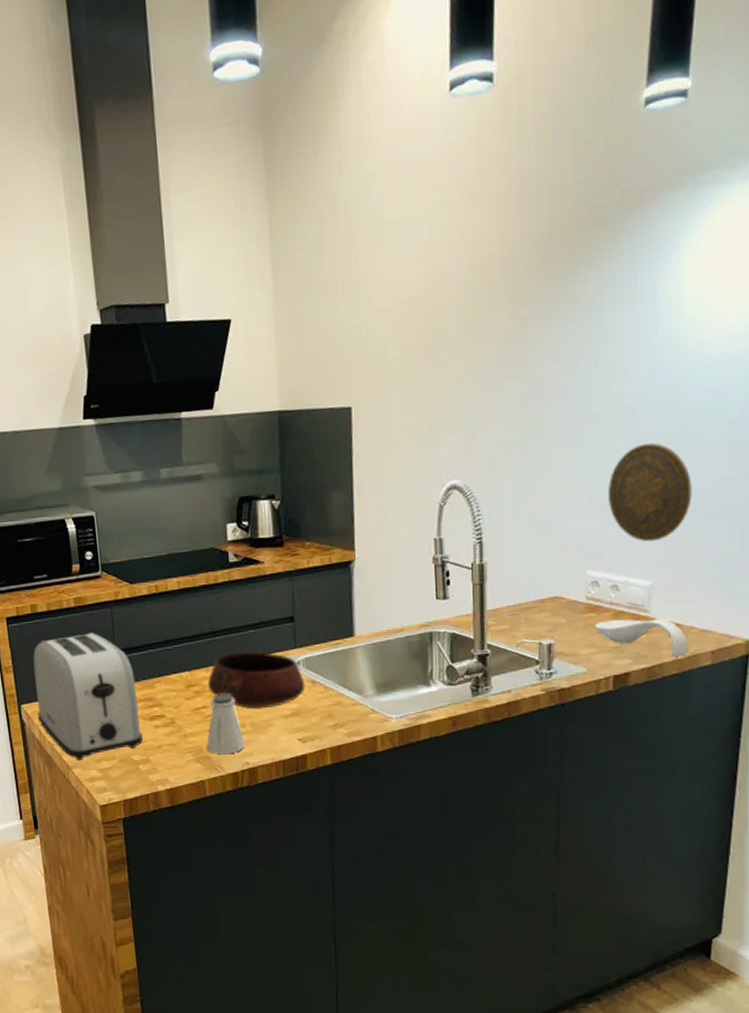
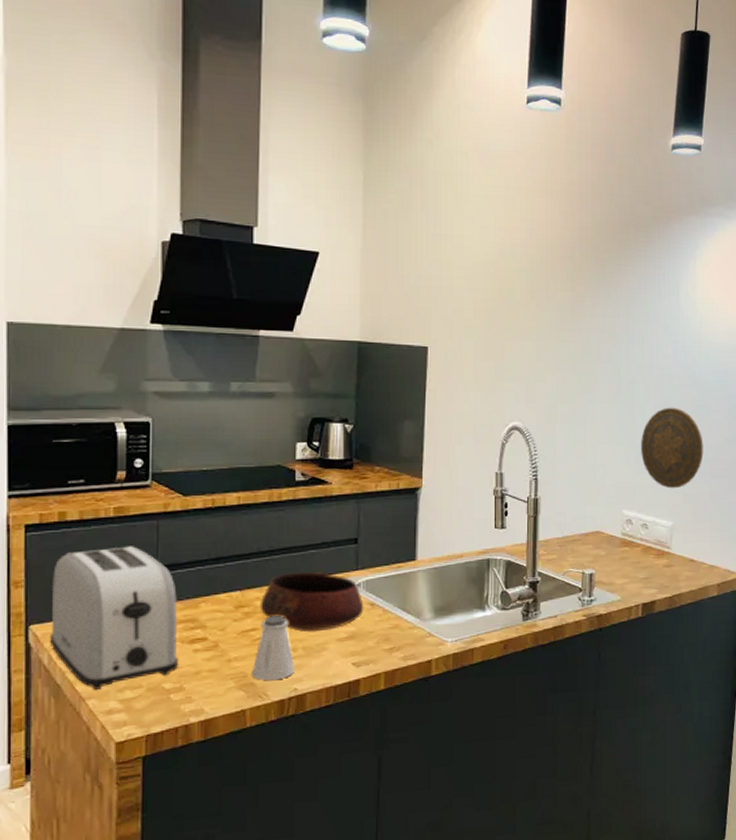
spoon rest: present [595,618,689,657] -> none [628,553,701,588]

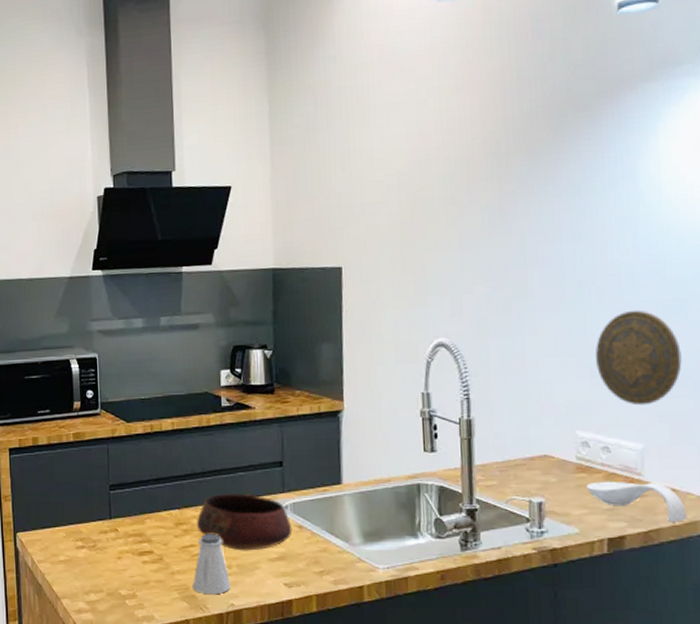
toaster: present [49,546,178,690] -> none [31,467,131,591]
spoon rest: none [628,553,701,588] -> present [587,481,687,522]

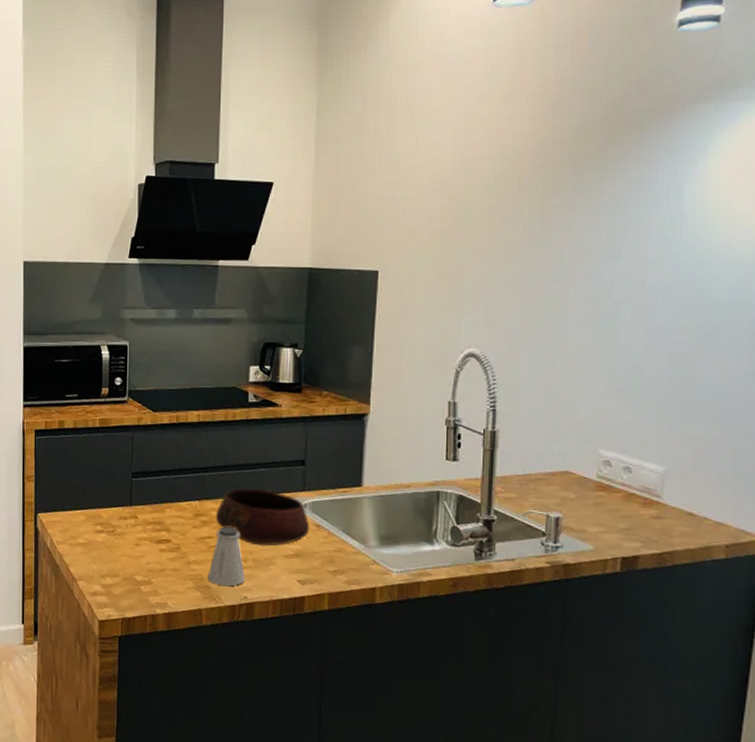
spoon rest: present [587,481,687,522] -> none [605,500,702,546]
decorative plate: present [595,310,682,406] -> none [624,333,711,429]

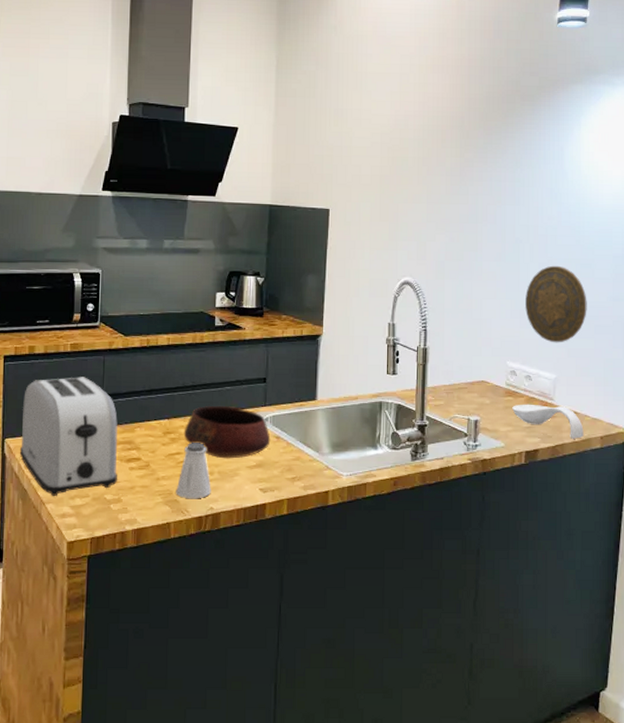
toaster: none [51,453,147,574] -> present [19,377,118,496]
spoon rest: none [605,500,702,546] -> present [512,404,584,439]
decorative plate: none [624,333,711,429] -> present [524,265,587,343]

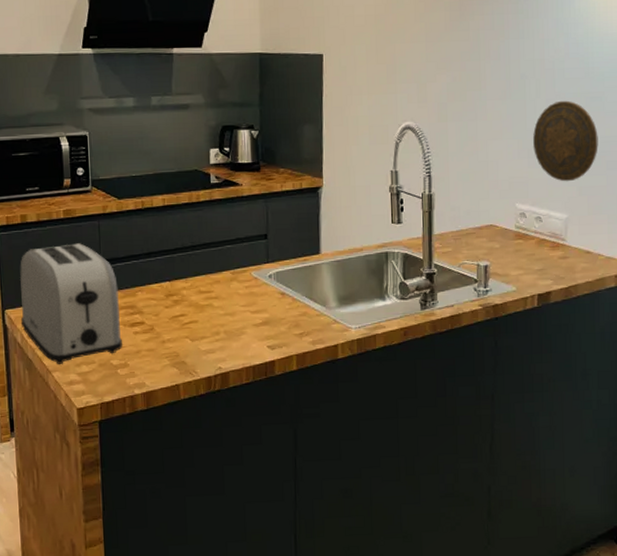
saltshaker: present [176,443,211,499] -> none [182,303,219,360]
bowl: present [183,405,271,459] -> none [186,264,276,318]
spoon rest: present [512,404,584,439] -> none [523,246,598,279]

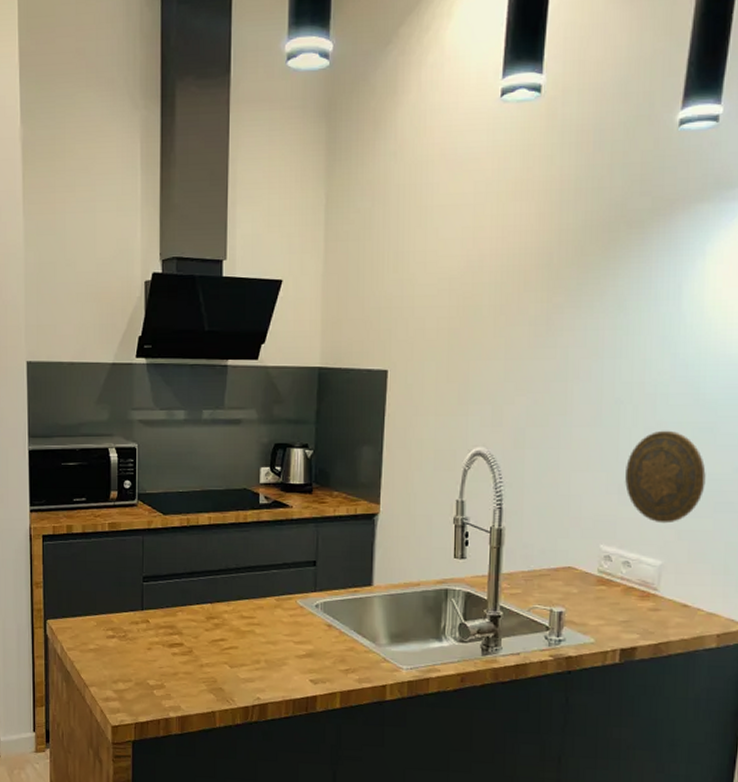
toaster: present [20,243,122,364] -> none [61,557,160,679]

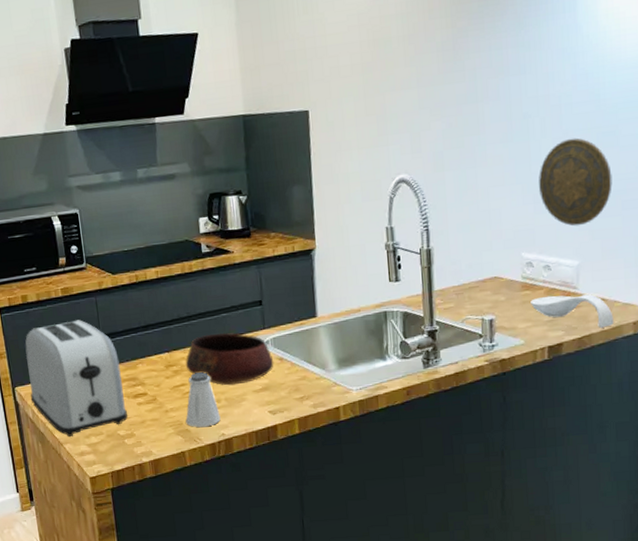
toaster: none [61,557,160,679] -> present [25,320,128,437]
saltshaker: none [220,629,258,688] -> present [186,372,221,428]
bowl: none [227,589,322,647] -> present [185,332,274,386]
spoon rest: none [605,594,696,636] -> present [531,294,614,328]

